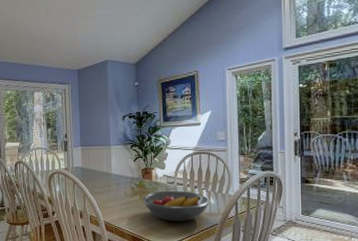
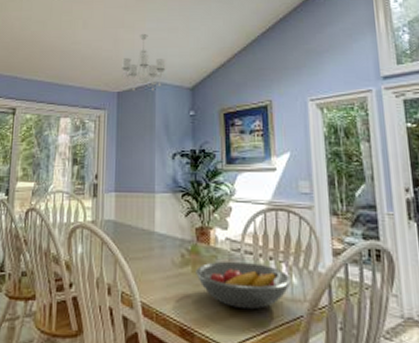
chandelier: none [79,19,115,68] -> present [121,33,166,91]

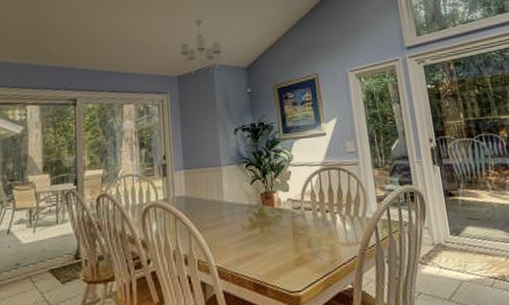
fruit bowl: present [196,261,291,310] -> none [263,217,345,259]

